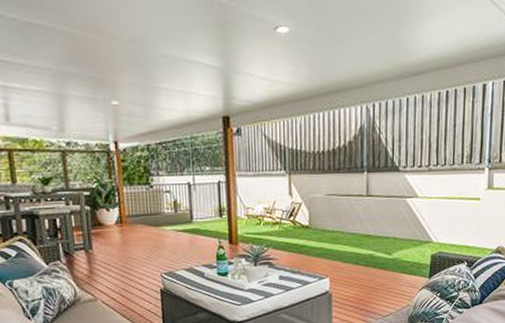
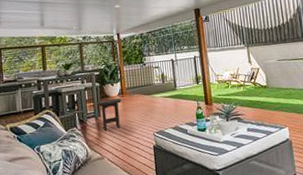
stool: none [86,227,120,267] -> present [96,98,121,131]

